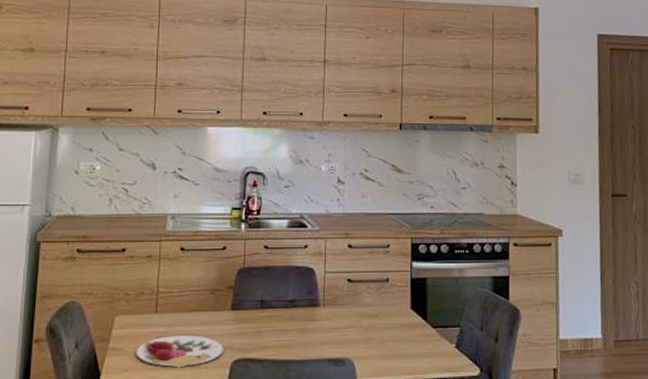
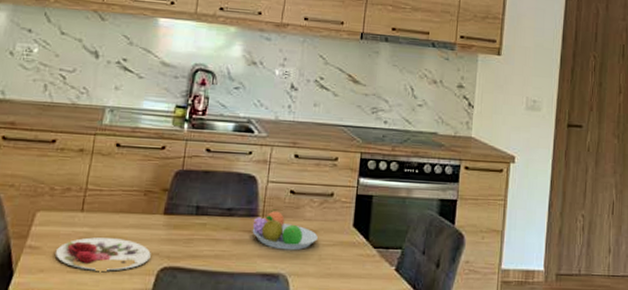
fruit bowl: none [315,298,378,336] -> present [252,209,318,251]

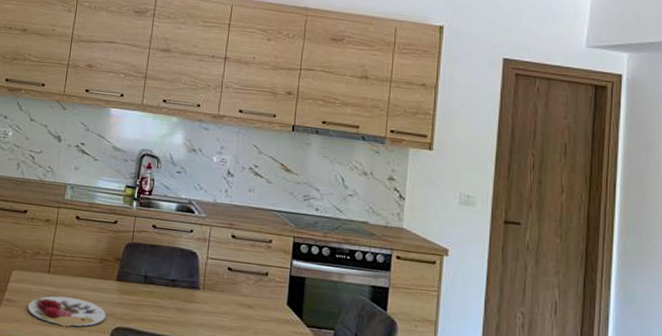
fruit bowl: present [252,209,318,251] -> none [194,283,254,323]

